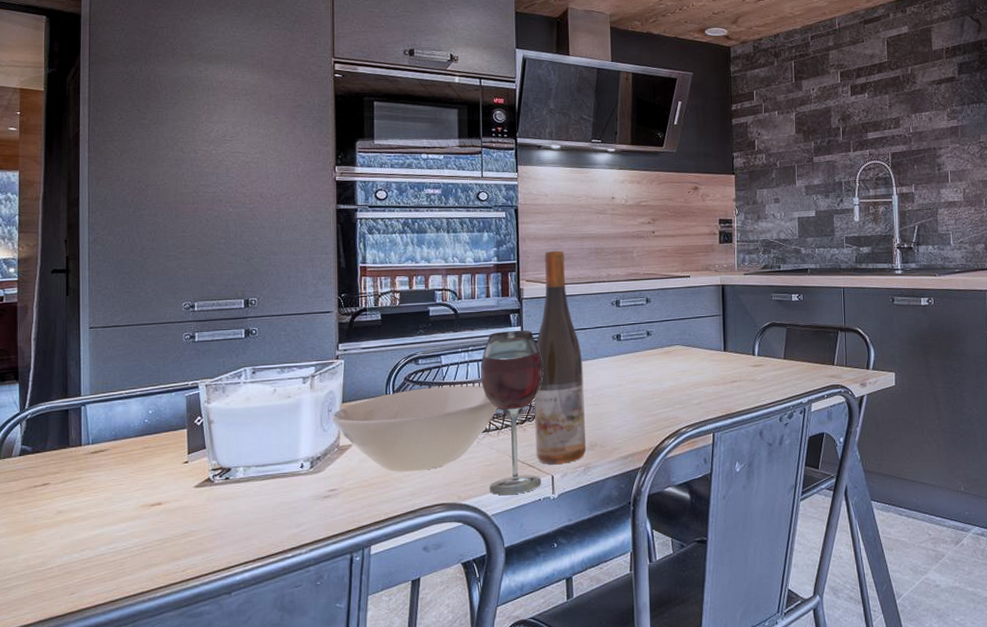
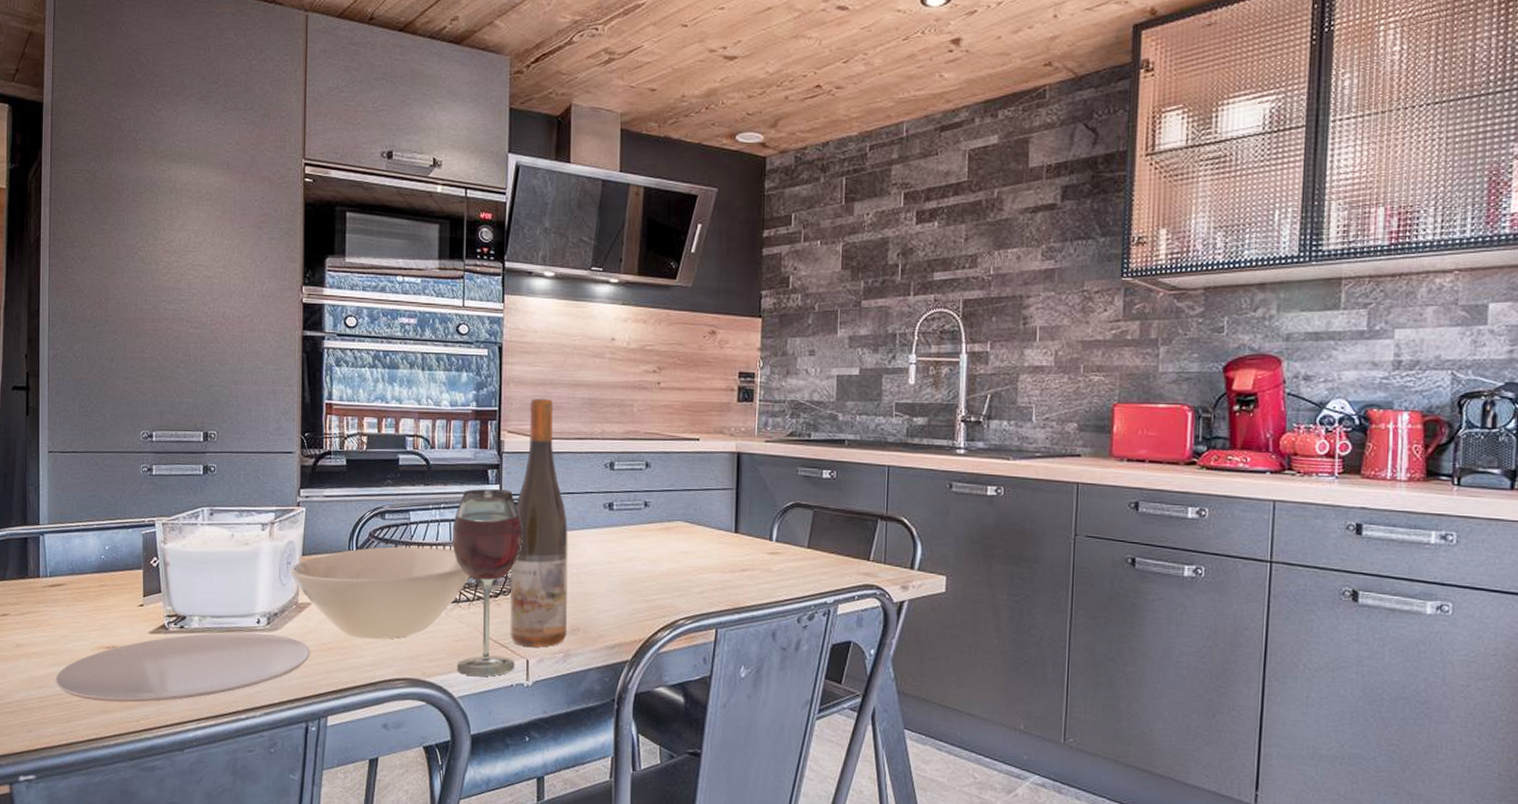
plate: none [99,476,352,557] -> present [55,632,310,703]

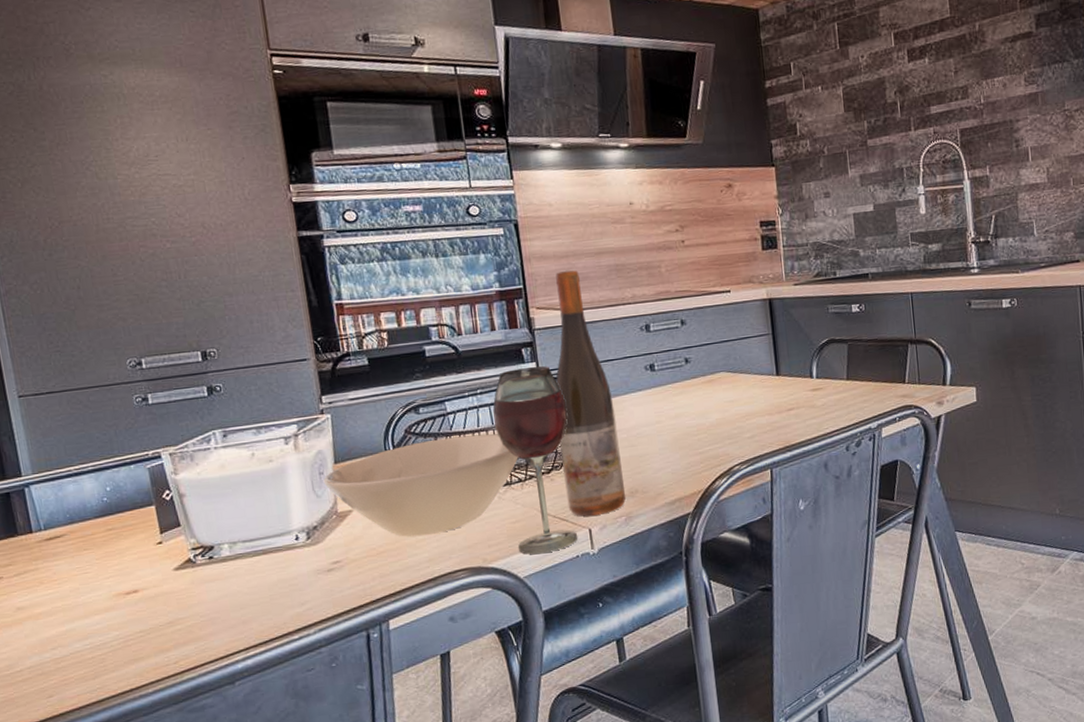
plate: present [55,632,310,703] -> none [70,548,360,652]

